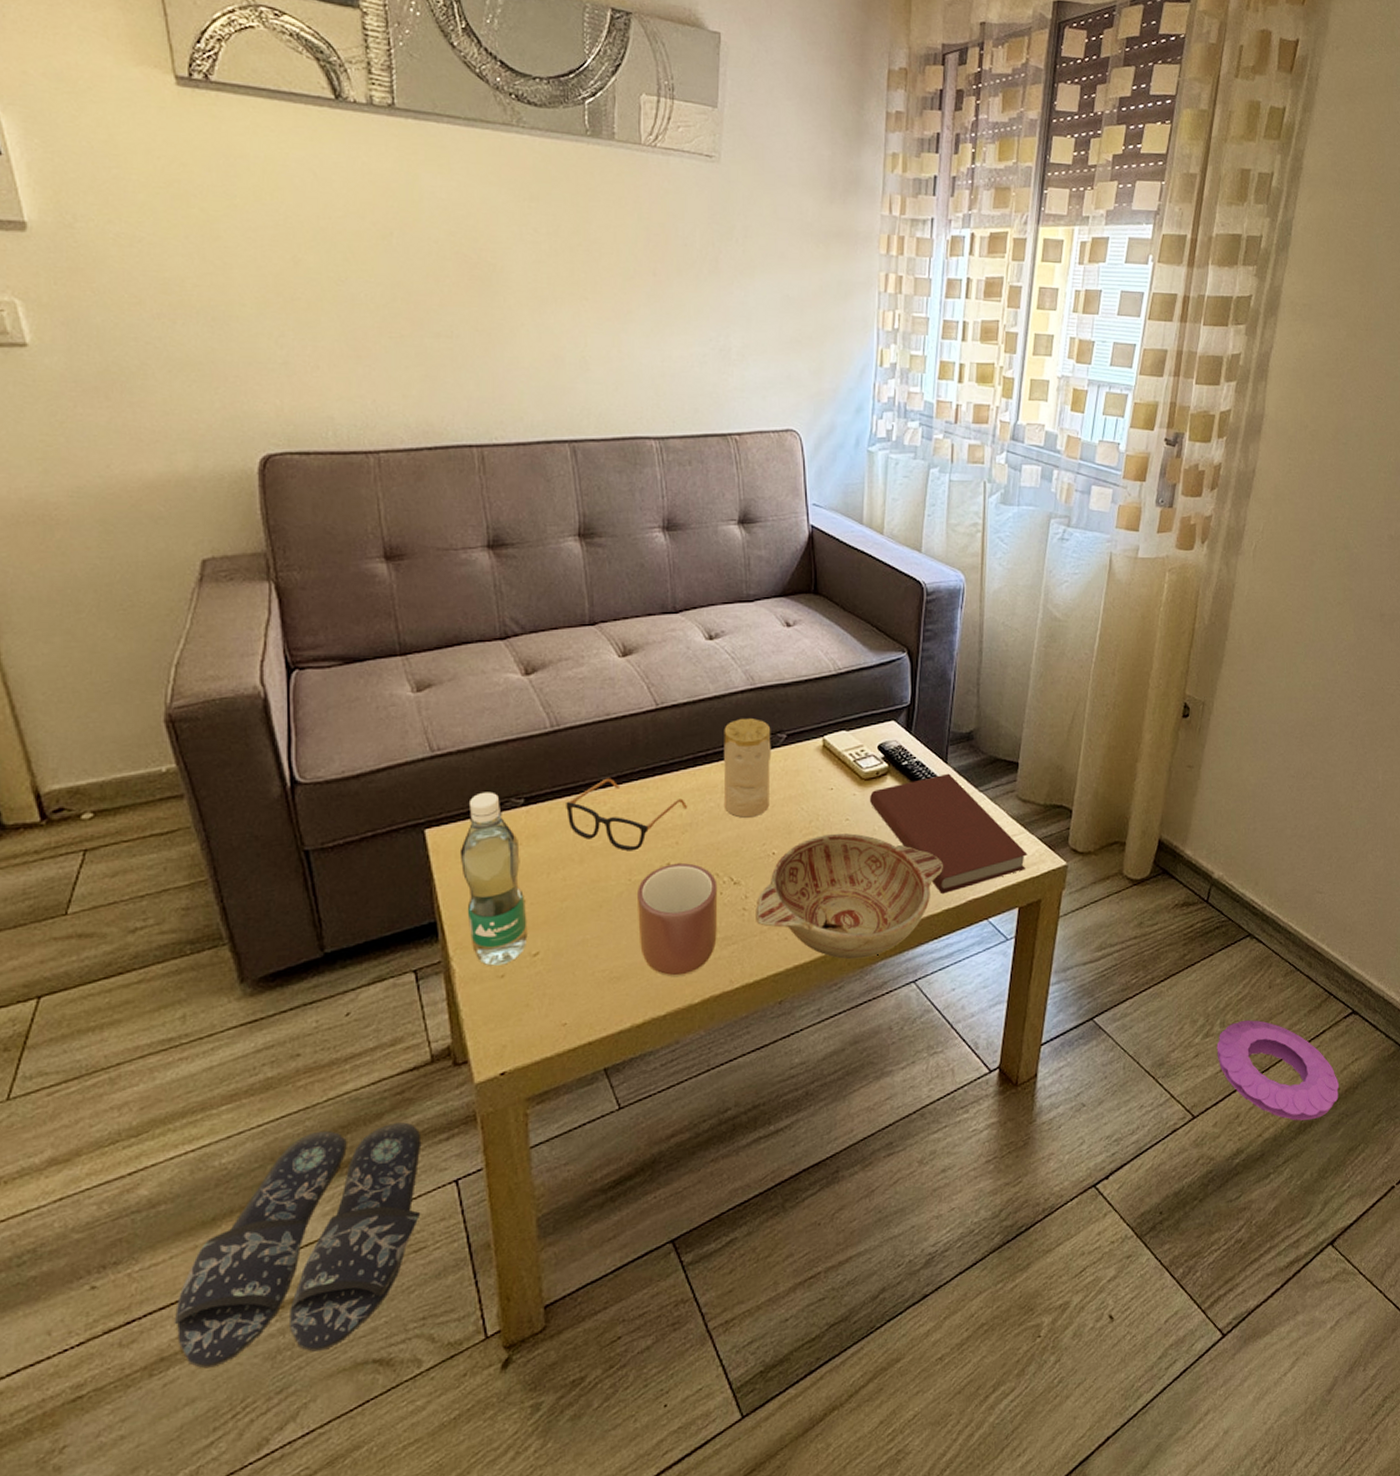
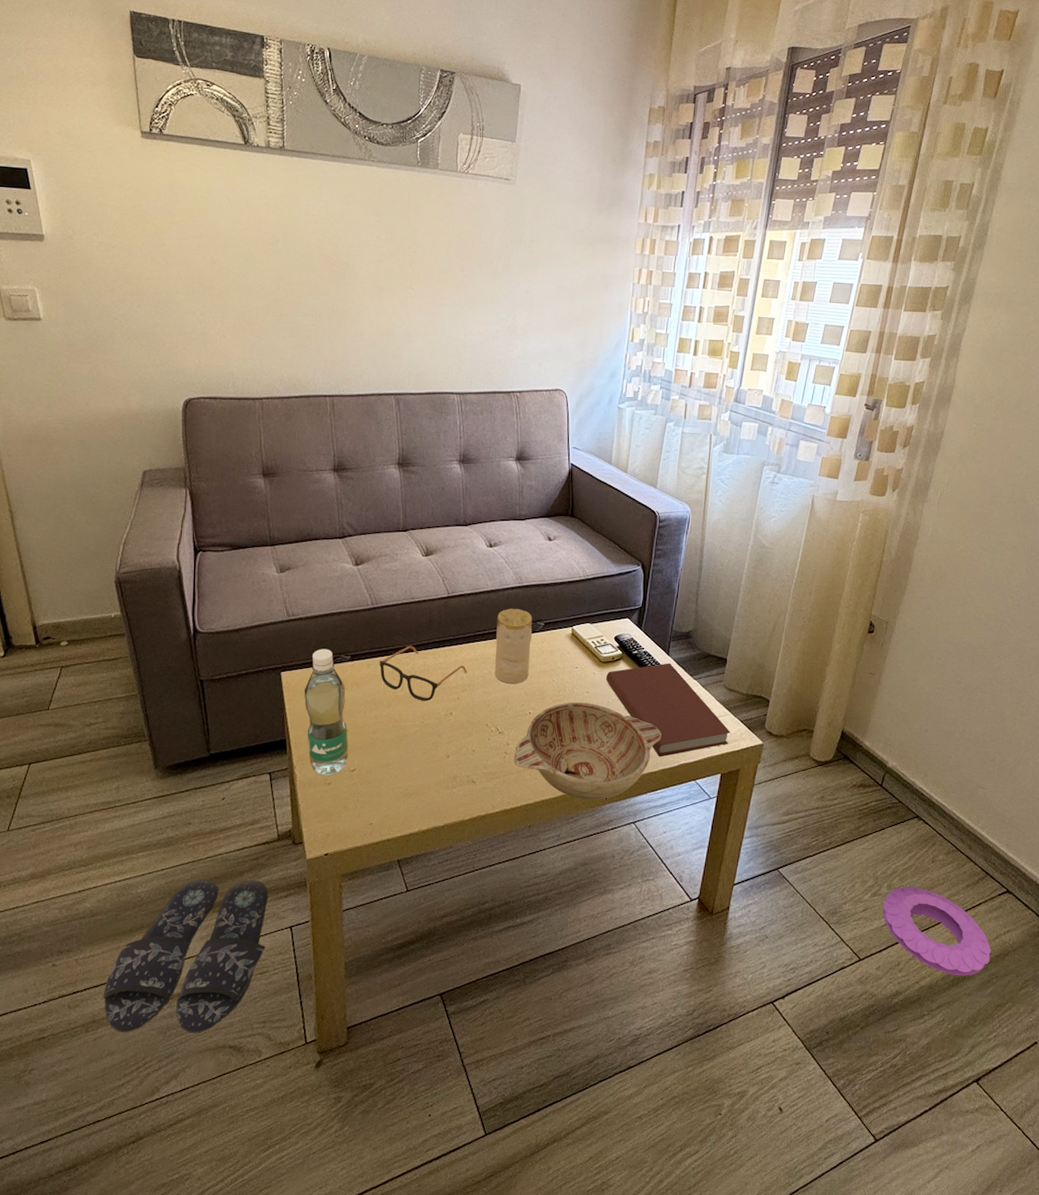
mug: present [636,862,718,977] -> none [427,713,487,799]

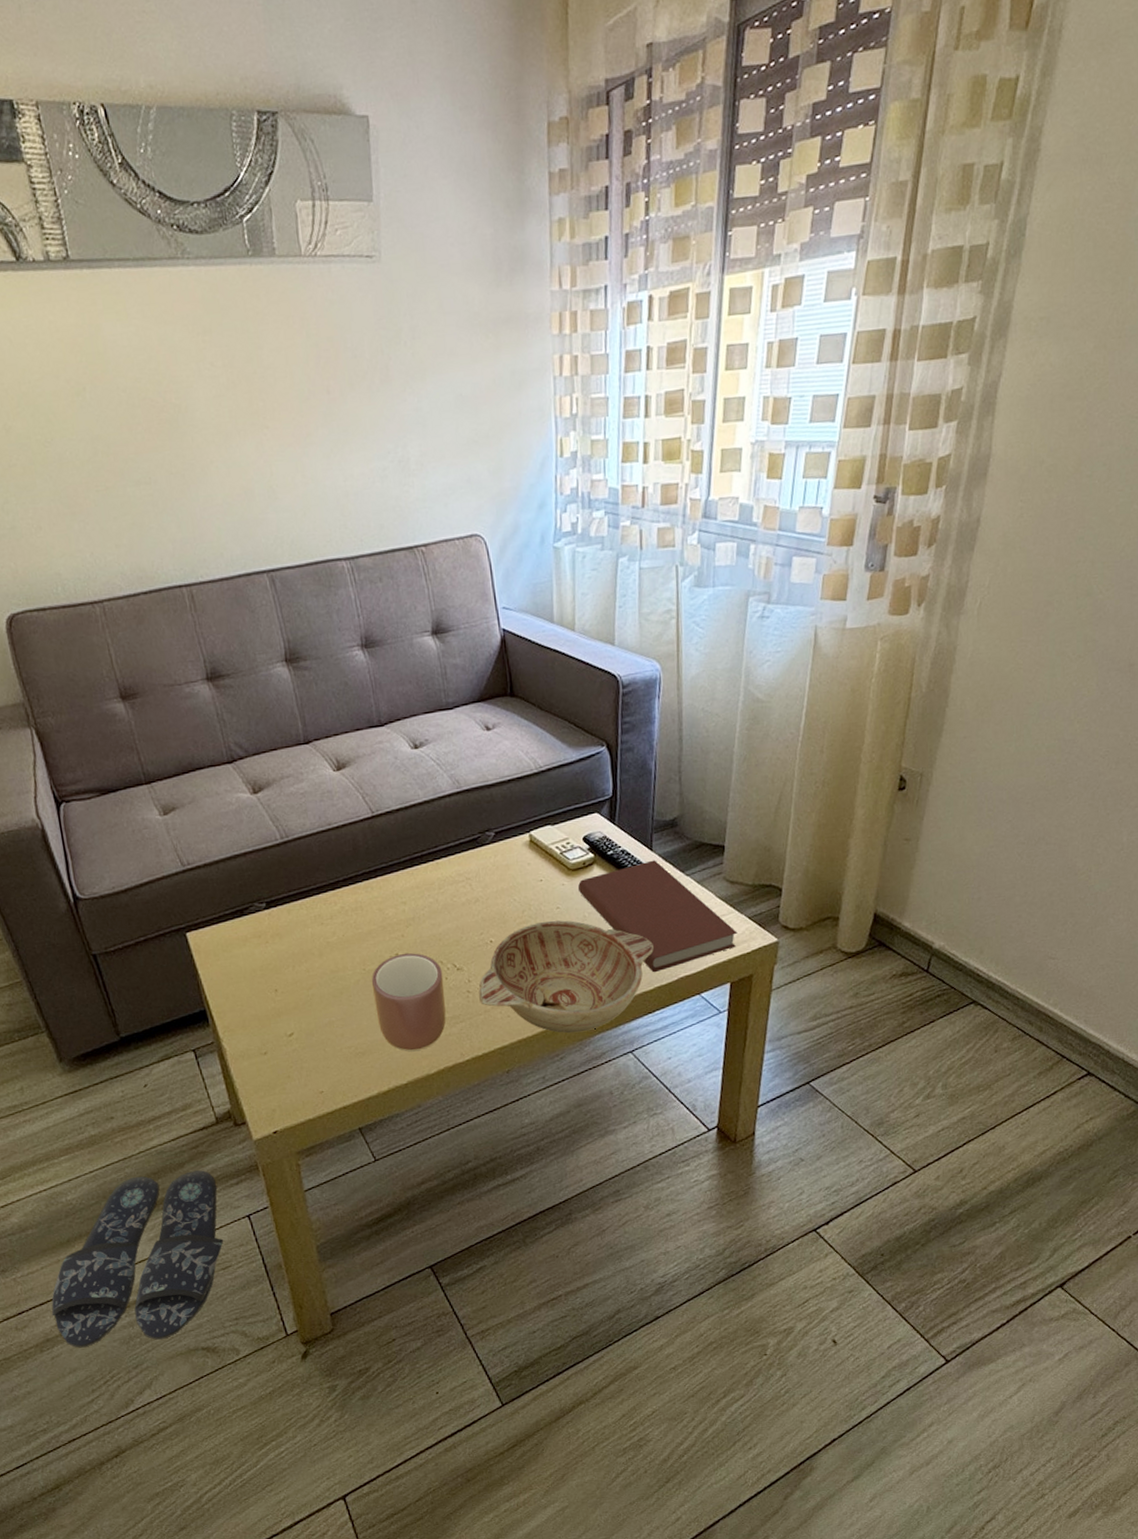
bottle: present [304,649,349,776] -> none [217,898,283,1045]
eyeglasses: present [380,645,468,701] -> none [302,881,410,945]
mug: none [427,713,487,799] -> present [371,952,446,1052]
candle: present [494,608,533,684] -> none [435,818,484,911]
dog toy: present [883,887,992,976] -> none [938,1082,1072,1176]

